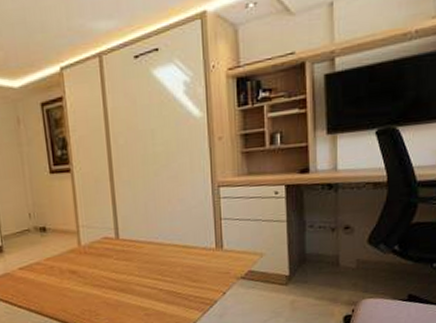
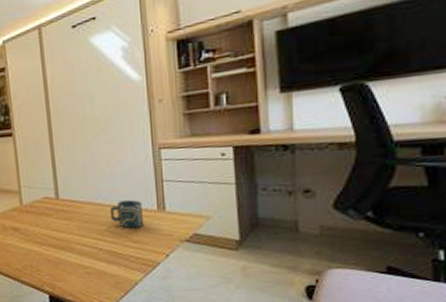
cup: none [171,238,203,268] -> present [110,200,145,229]

